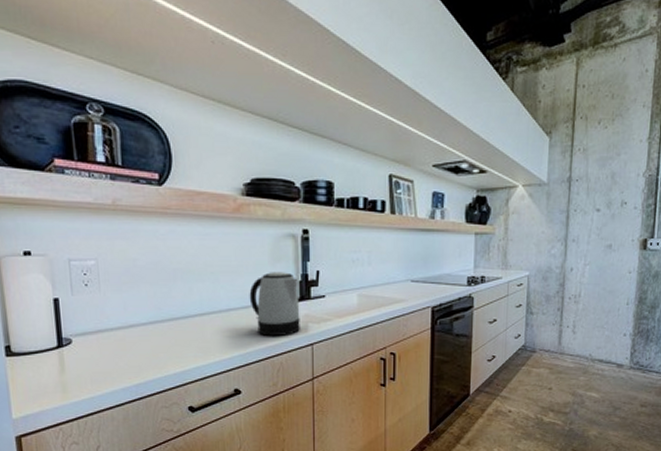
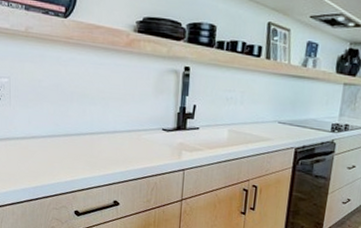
kettle: present [249,272,300,337] -> none [133,102,177,160]

